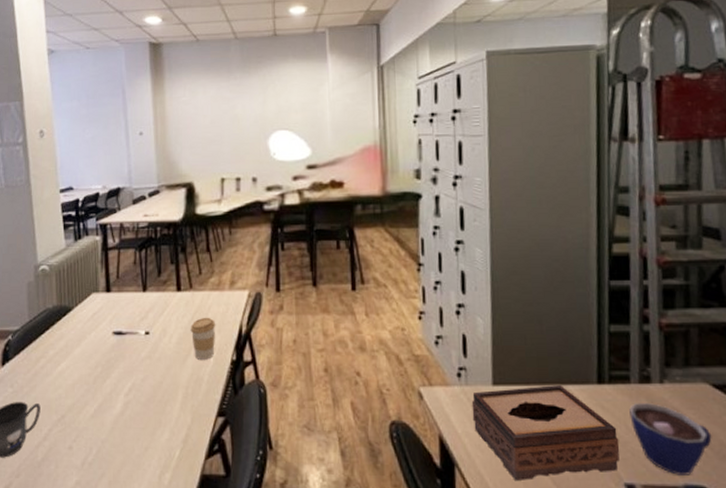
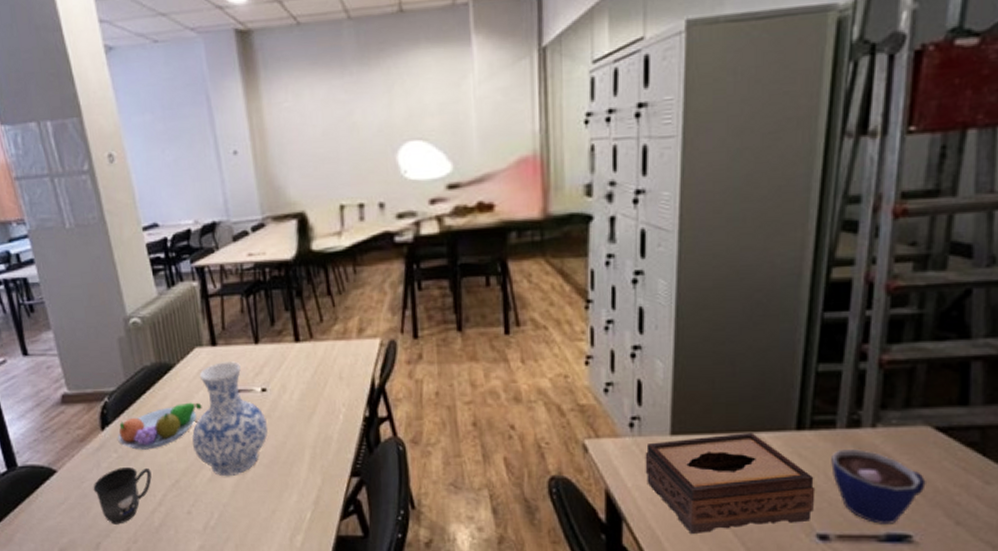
fruit bowl: none [15,342,92,385] -> present [118,402,202,450]
vase: none [80,305,148,414] -> present [191,360,269,477]
coffee cup: present [190,317,216,360] -> none [313,370,344,417]

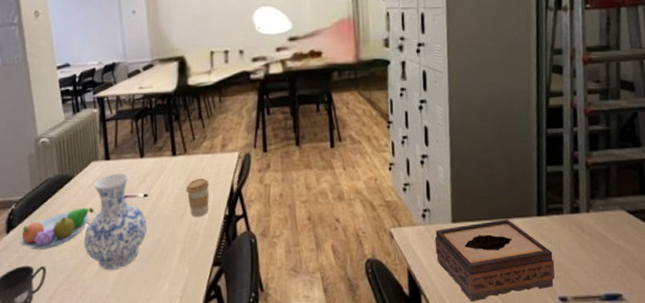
coffee cup: none [313,370,344,417] -> present [186,178,210,217]
cup: present [831,449,926,524] -> none [562,229,627,287]

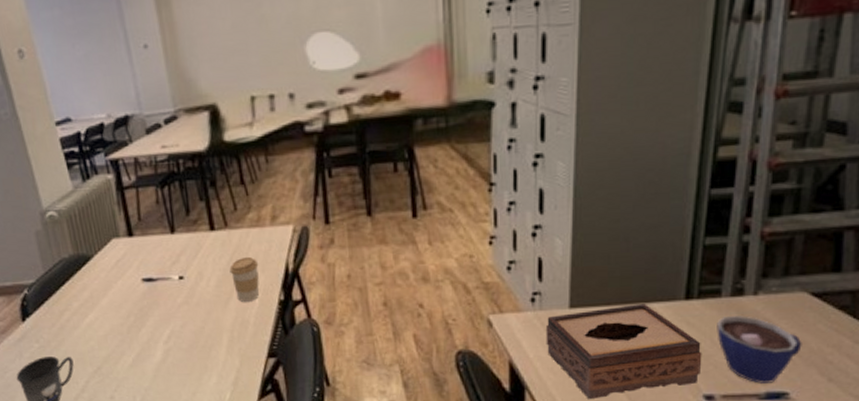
fruit bowl: present [20,207,94,250] -> none [38,291,121,339]
vase: present [83,171,148,271] -> none [111,250,187,362]
cup: none [562,229,627,287] -> present [717,316,802,384]

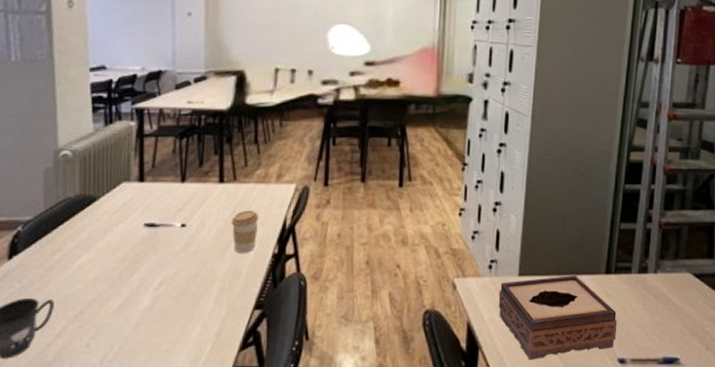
cup: present [717,316,802,384] -> none [628,290,688,350]

